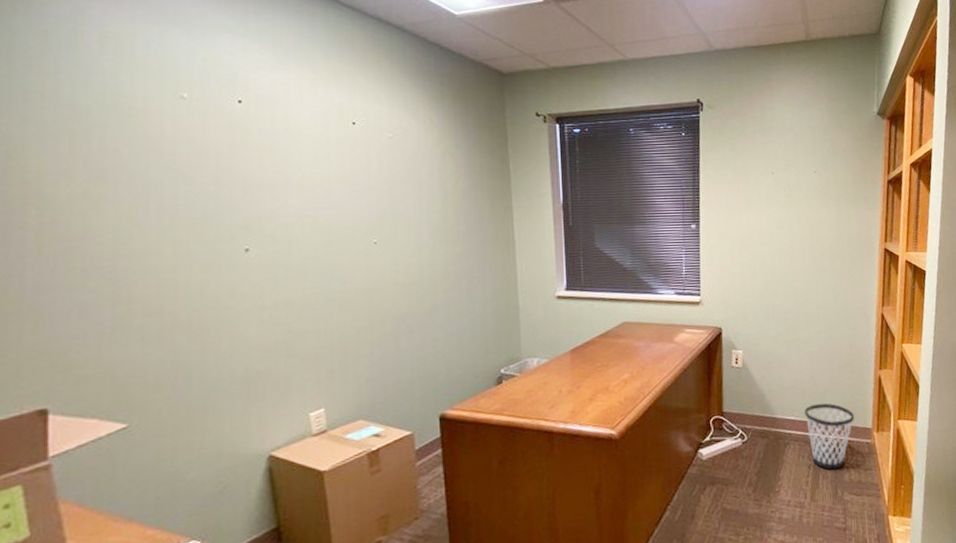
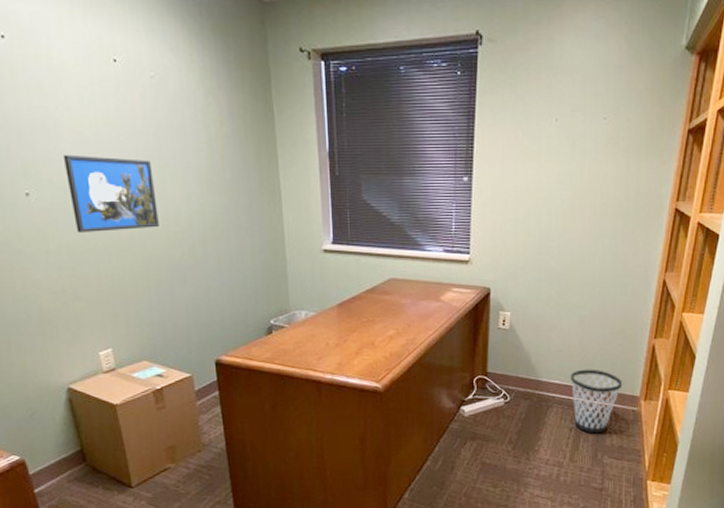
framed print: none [290,210,387,287] -> present [62,154,159,233]

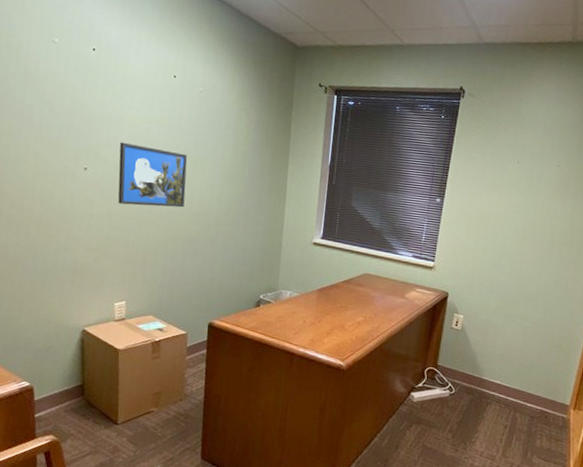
wastebasket: present [570,369,622,434] -> none [509,374,555,434]

